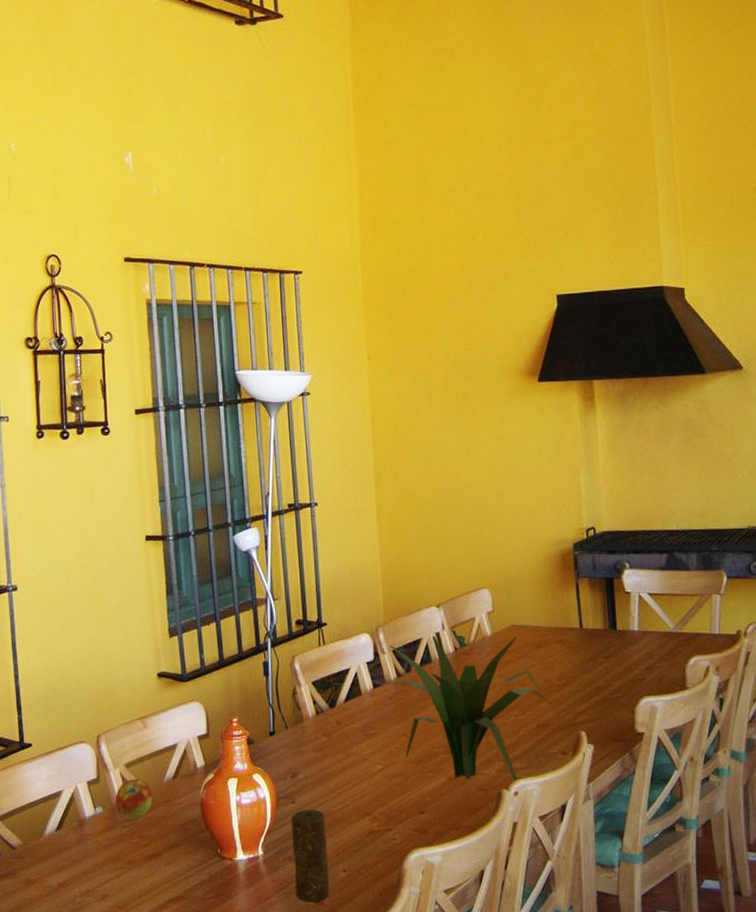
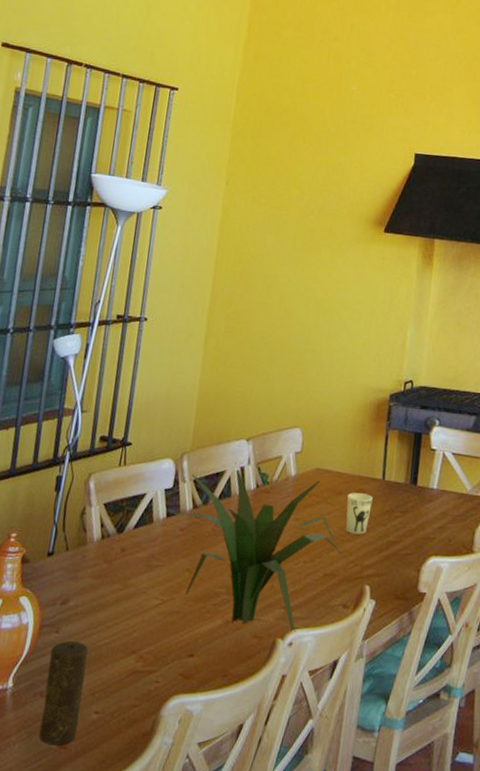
cup: none [548,644,574,684] -> present [346,493,373,535]

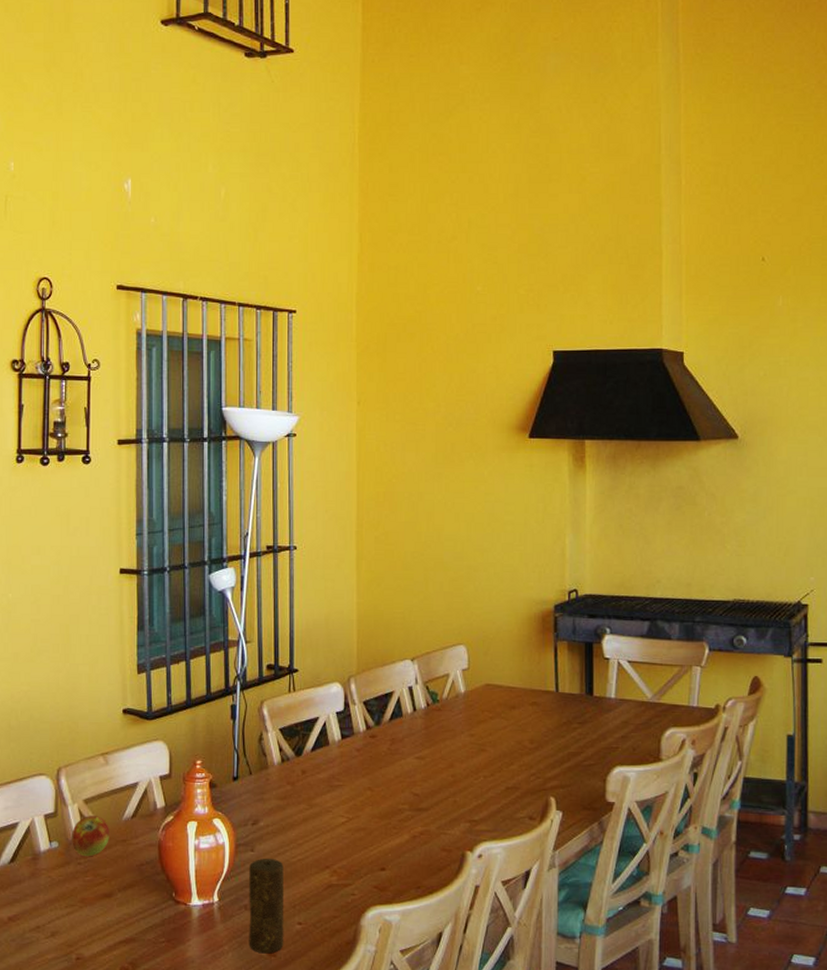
plant: present [173,469,347,632] -> none [348,689,528,844]
cup: present [346,493,373,535] -> none [521,706,548,747]

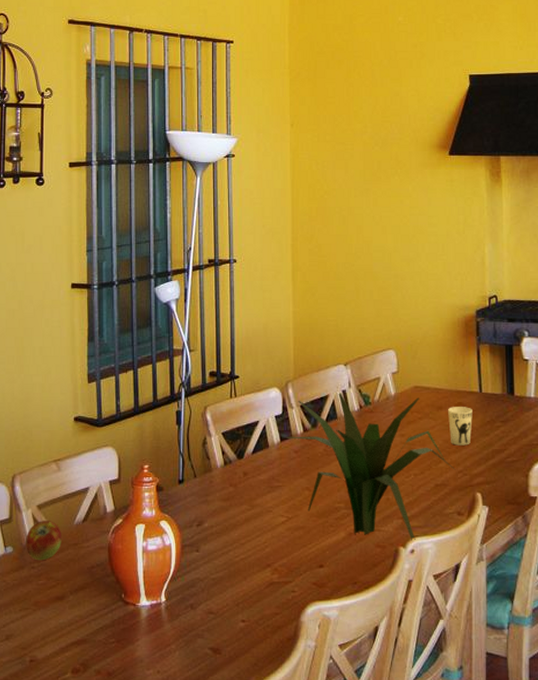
candle: present [249,858,284,954] -> none [195,558,229,652]
plant: none [348,689,528,844] -> present [286,393,456,540]
cup: none [521,706,548,747] -> present [448,407,473,445]

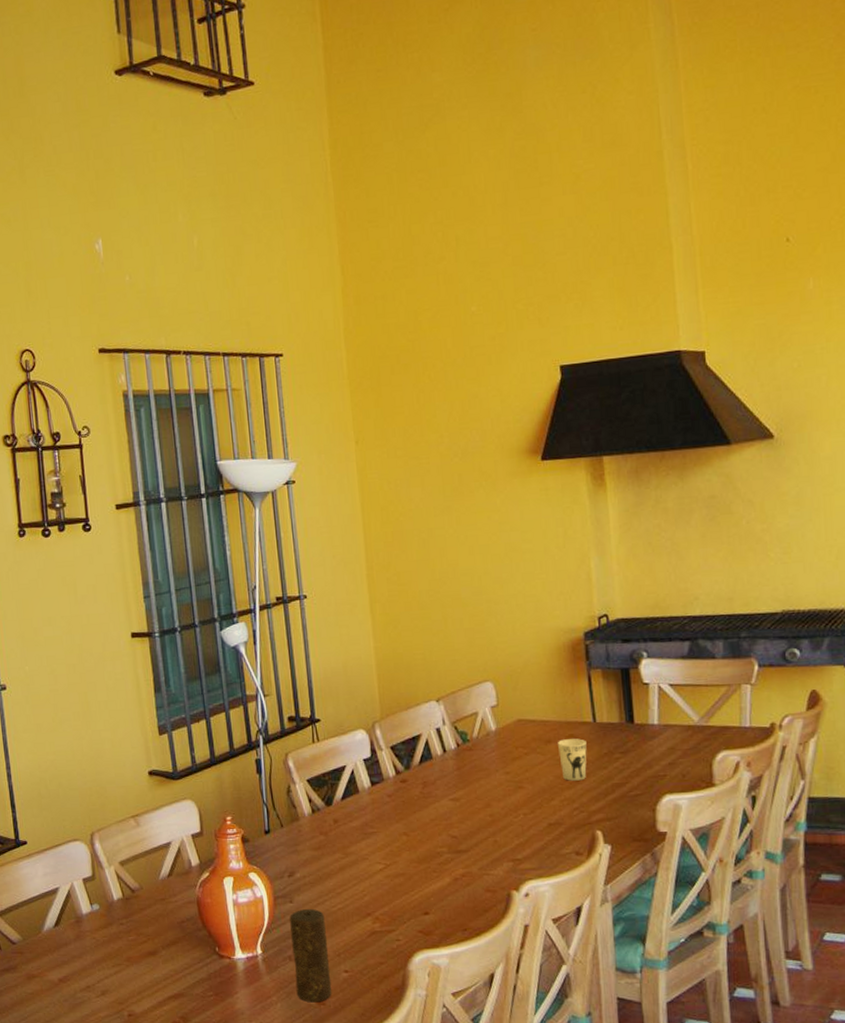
fruit: present [26,521,62,561] -> none [111,877,148,917]
candle: none [195,558,229,652] -> present [290,908,332,1003]
plant: present [286,393,456,540] -> none [377,731,571,883]

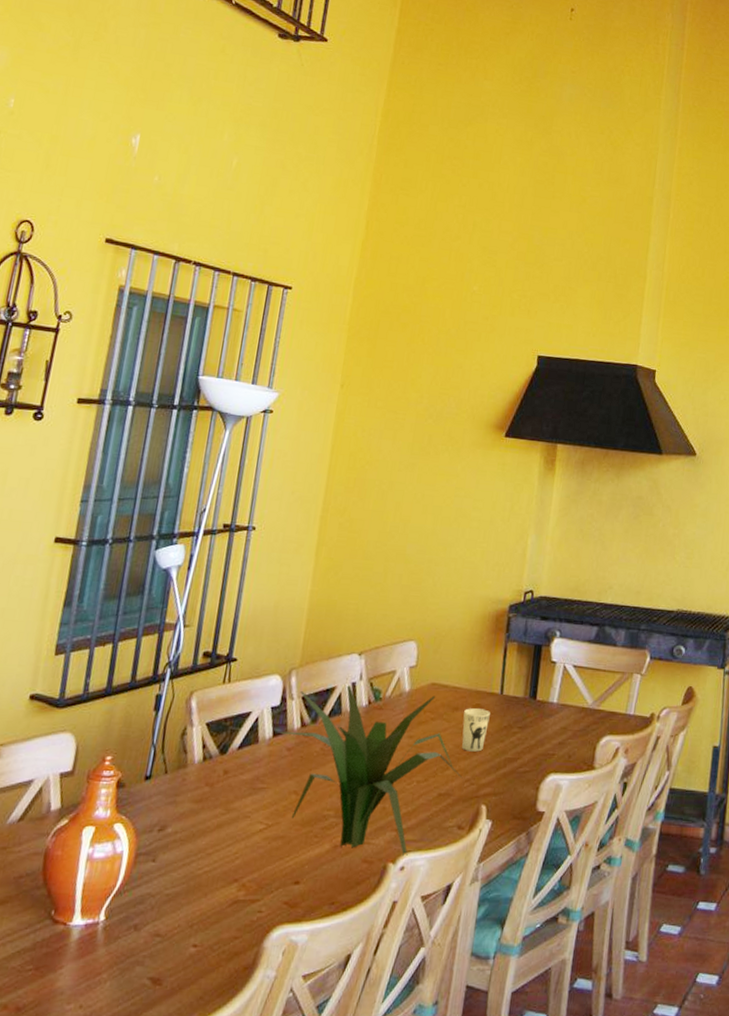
candle: present [290,908,332,1003] -> none [132,869,187,982]
plant: none [377,731,571,883] -> present [280,685,463,856]

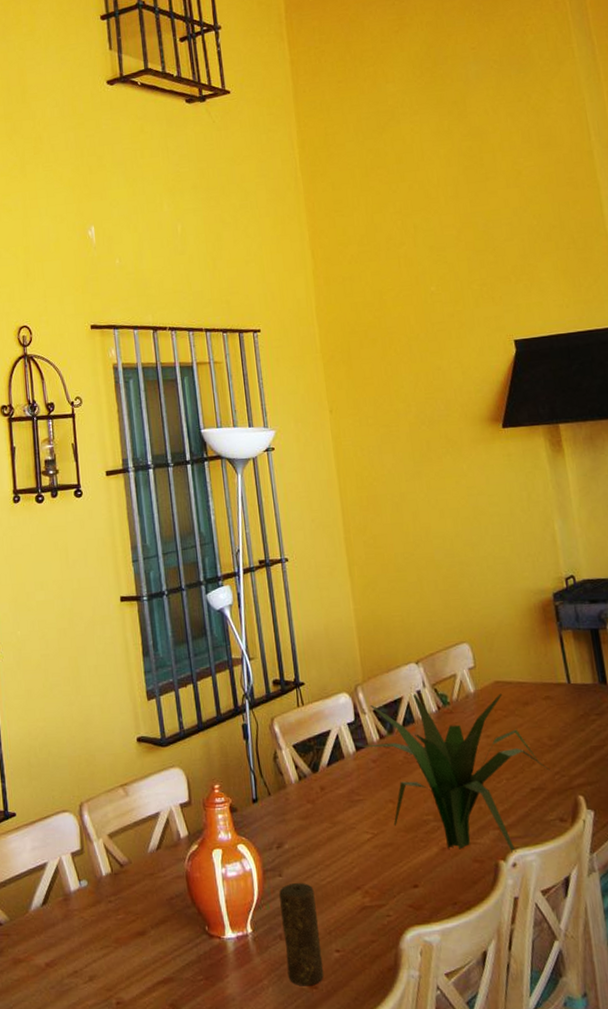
candle: none [132,869,187,982] -> present [279,882,324,986]
cup: present [462,708,490,752] -> none [535,700,565,744]

